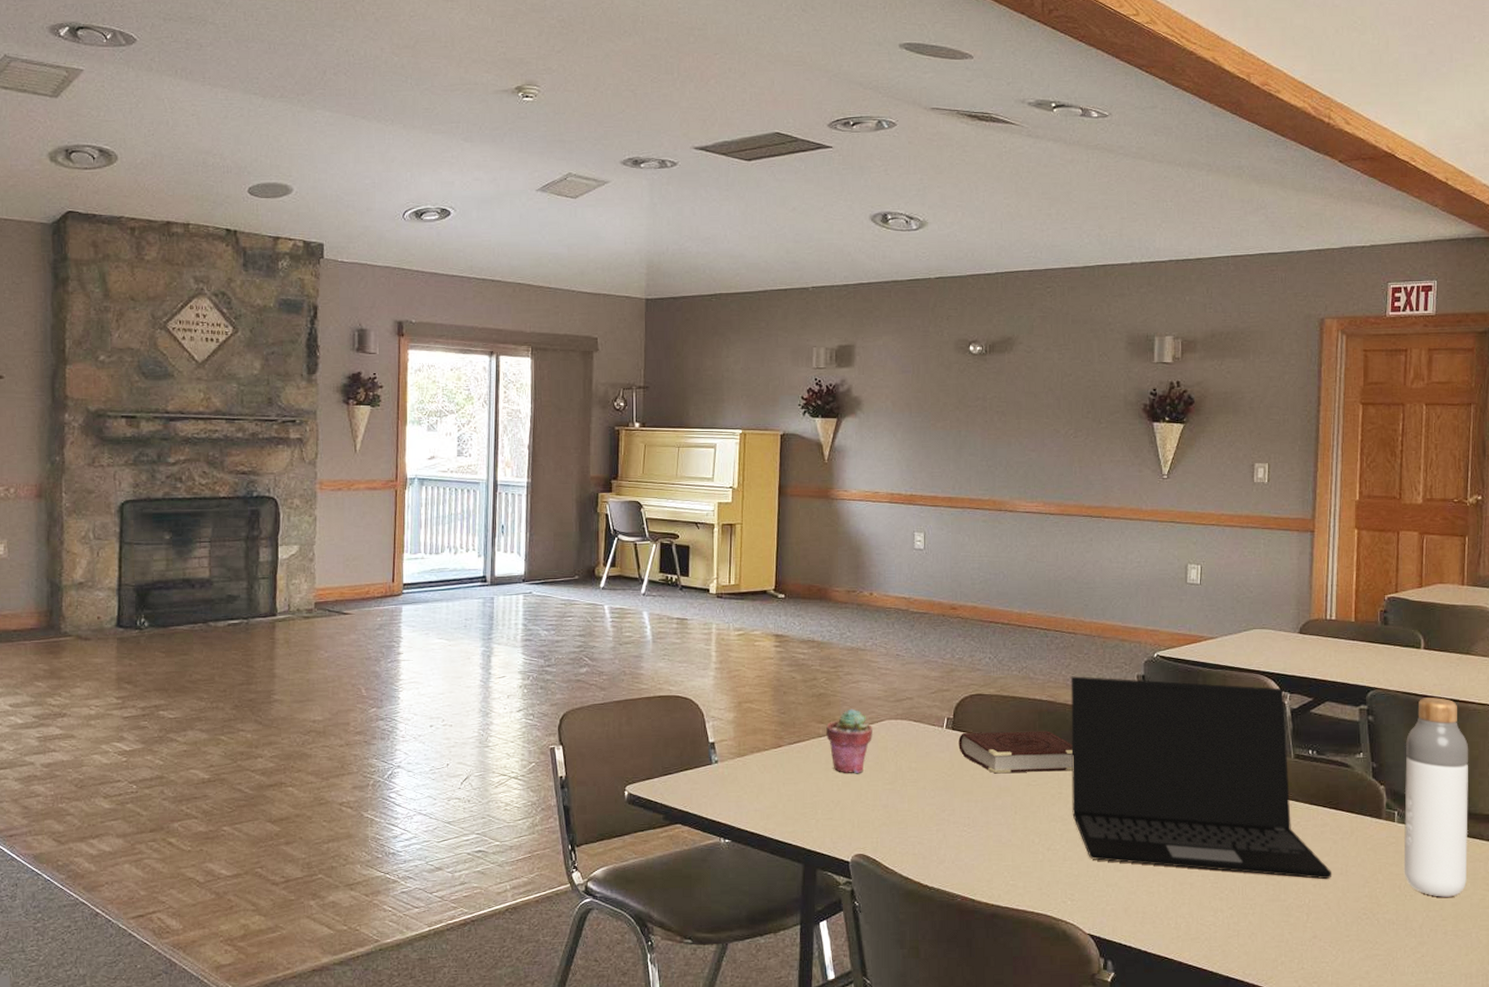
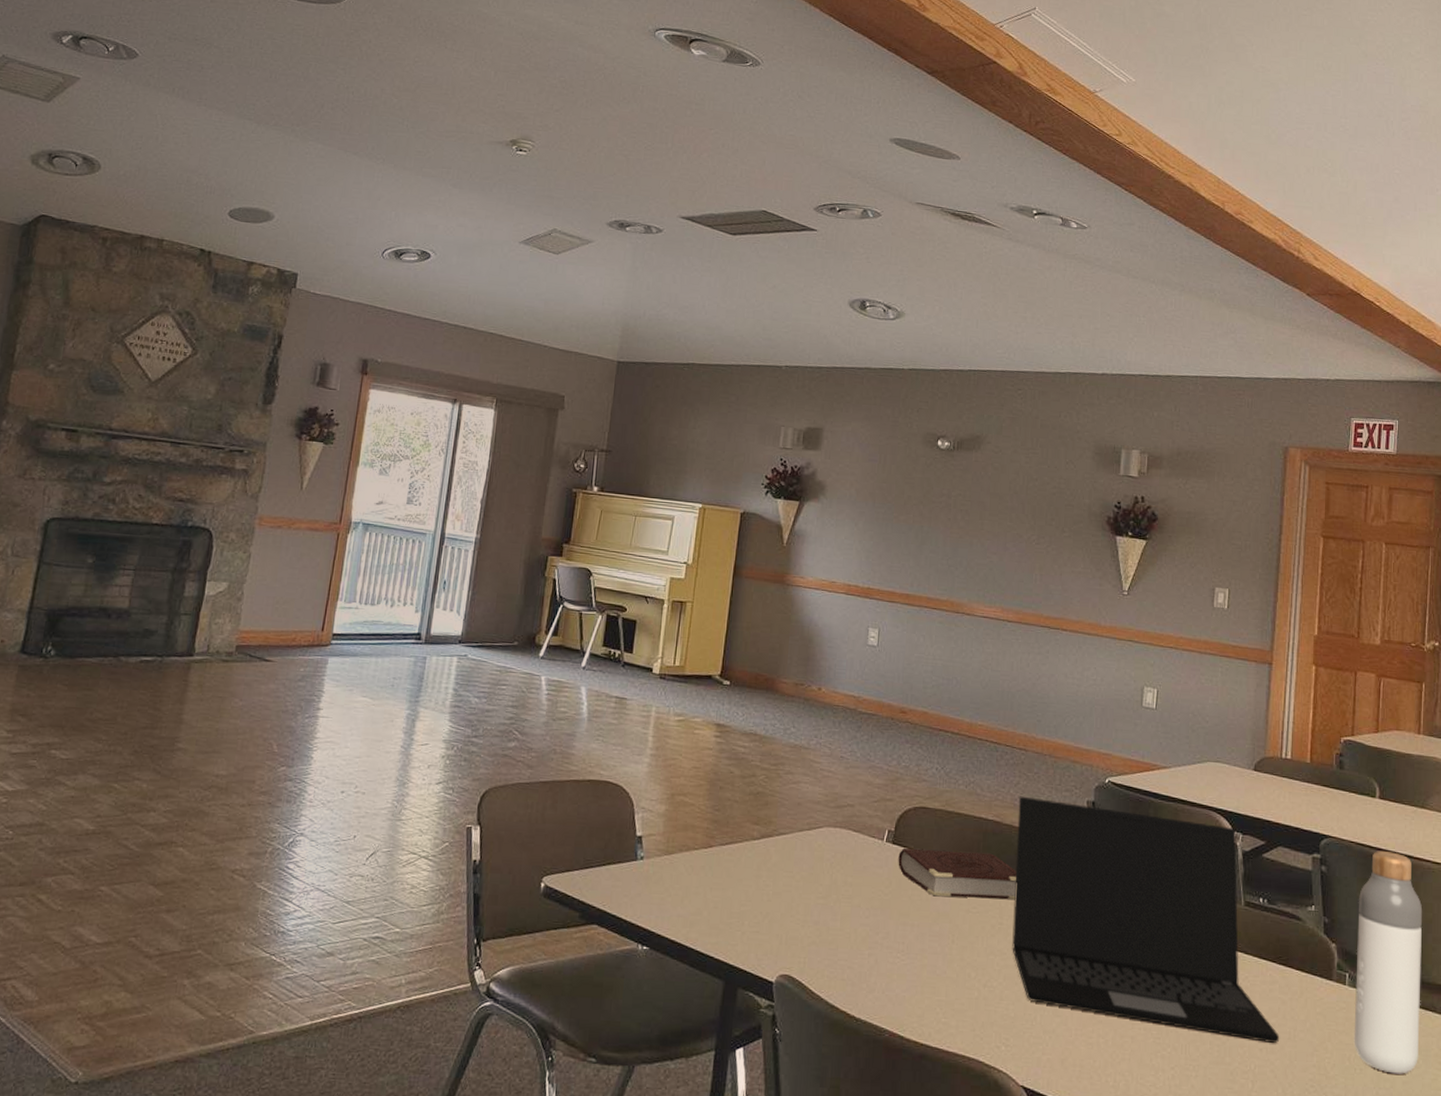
potted succulent: present [826,708,872,773] -> none [760,811,809,884]

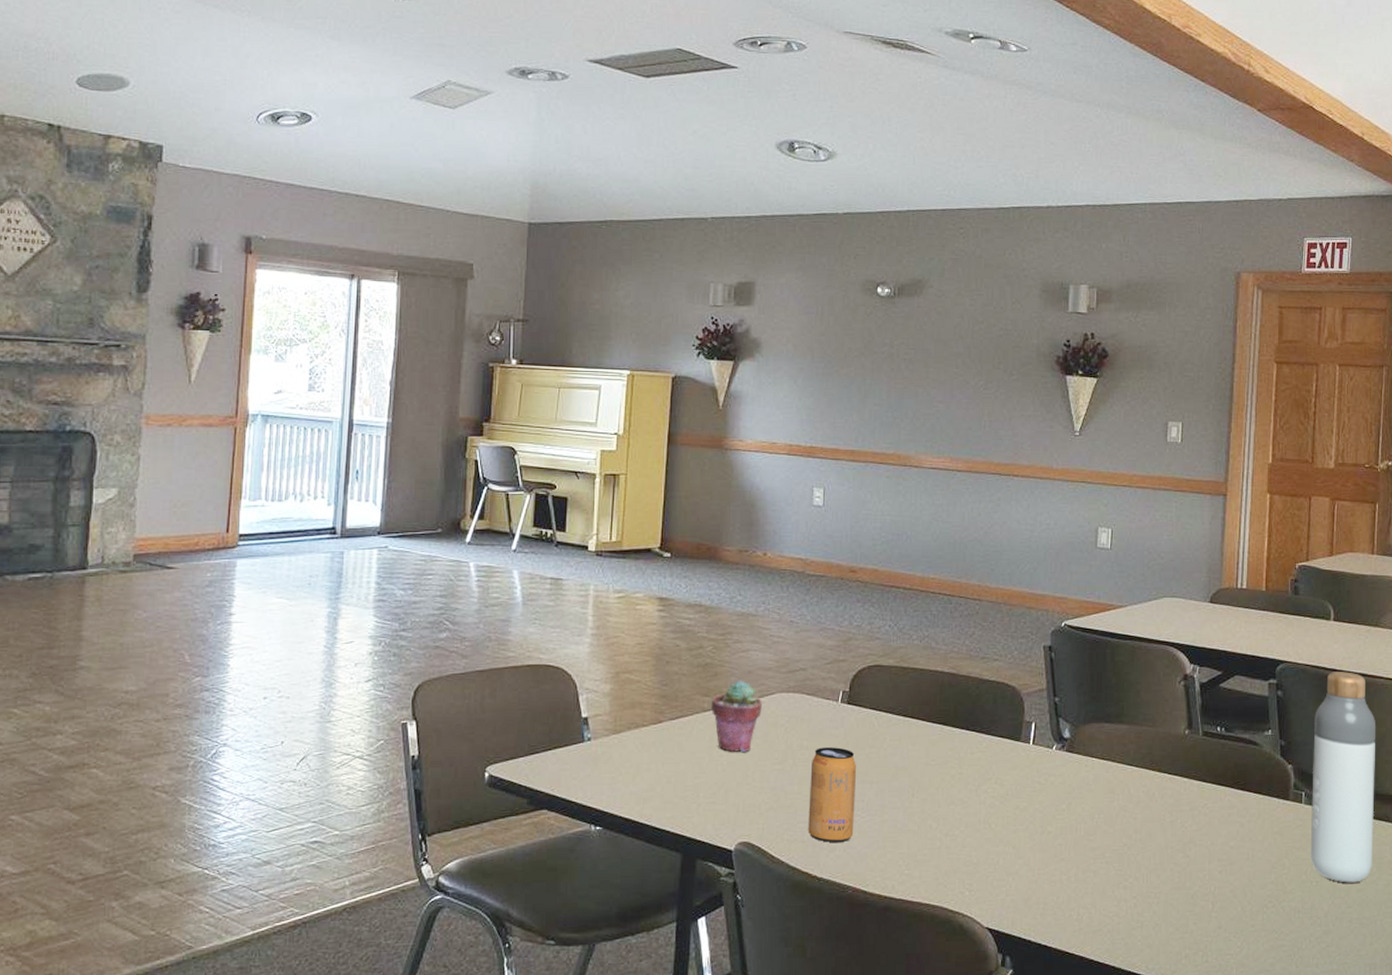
potted succulent: none [760,811,809,884] -> present [712,680,762,752]
beverage can: none [848,885,899,984] -> present [808,747,857,843]
book: present [898,847,1017,900] -> none [854,705,975,753]
laptop: present [1012,796,1280,1043] -> none [972,646,1239,865]

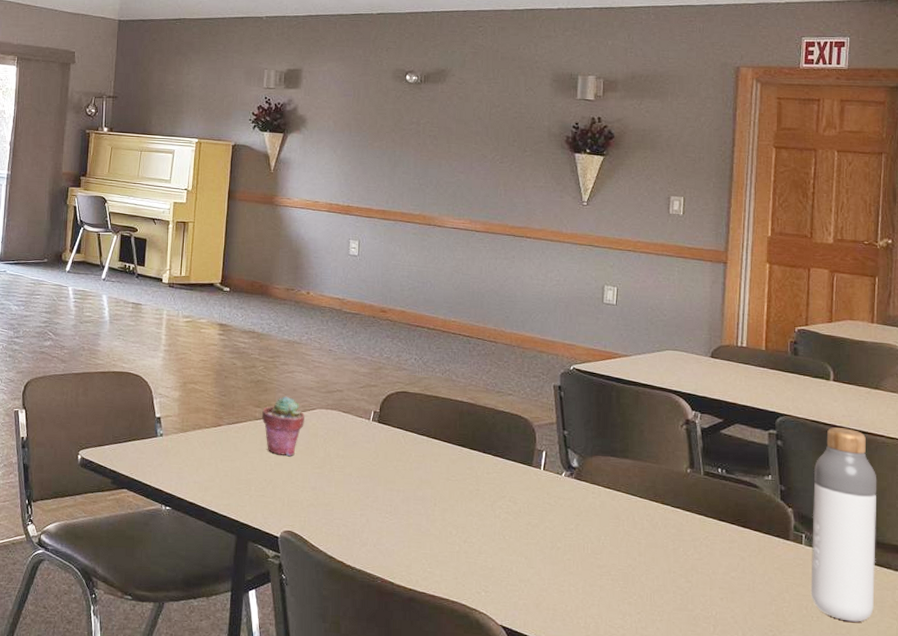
beverage can: present [808,747,857,843] -> none [343,457,386,539]

